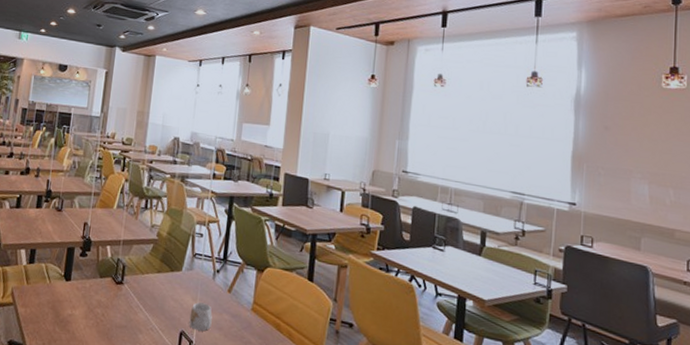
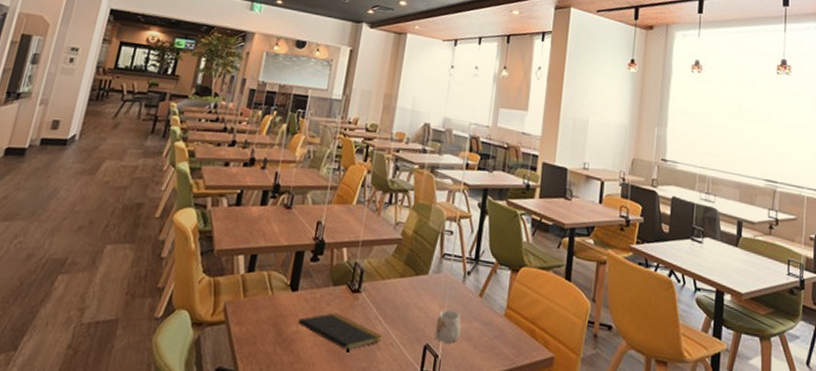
notepad: none [71,300,143,334] -> present [297,312,382,353]

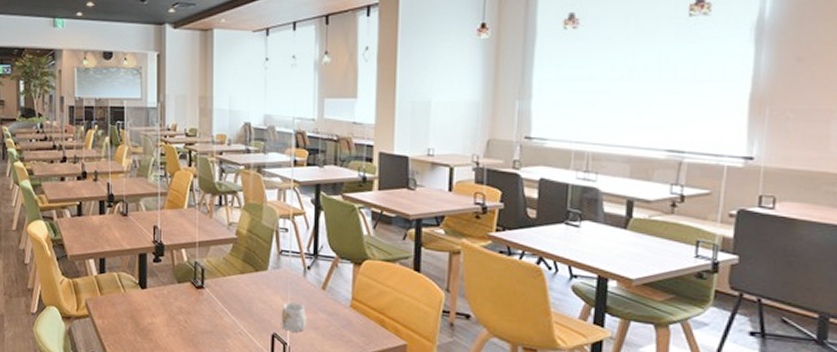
notepad: present [297,312,382,353] -> none [151,306,230,341]

